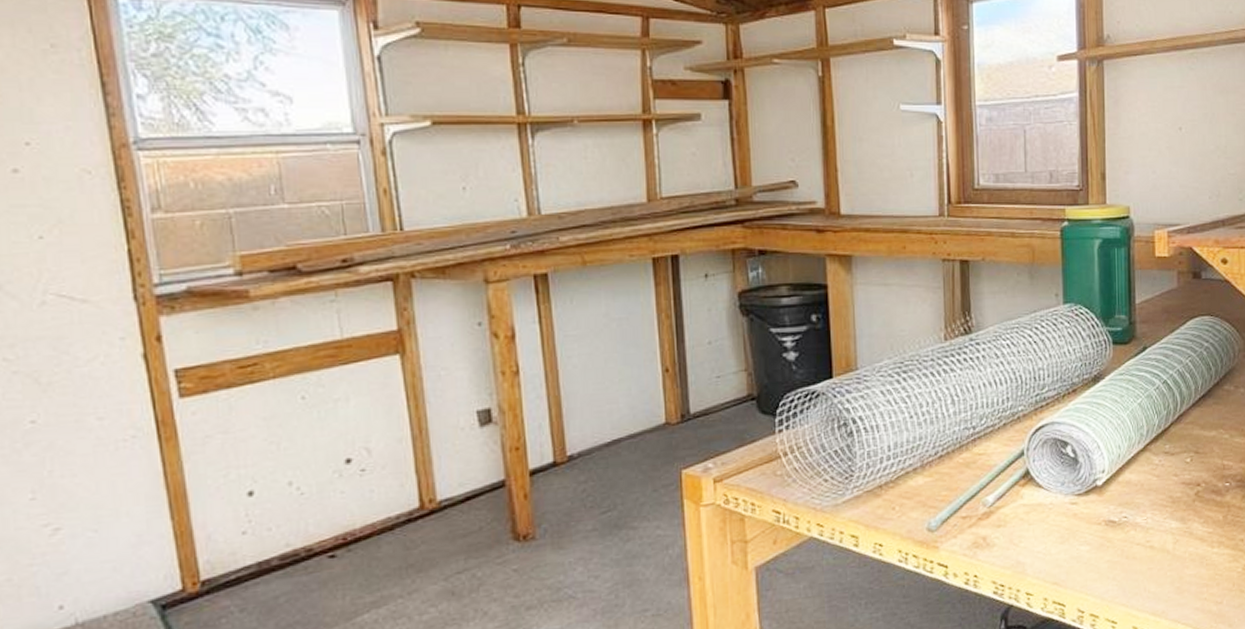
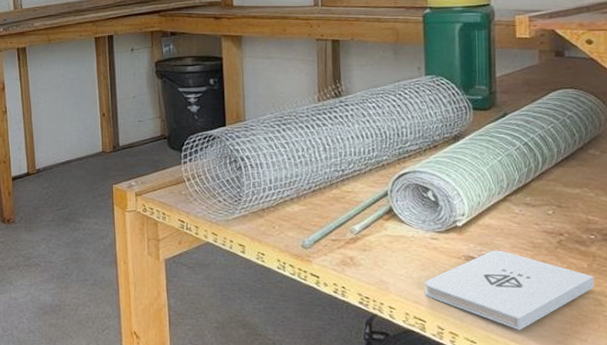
notepad: none [1064,509,1229,602] -> present [424,250,595,331]

